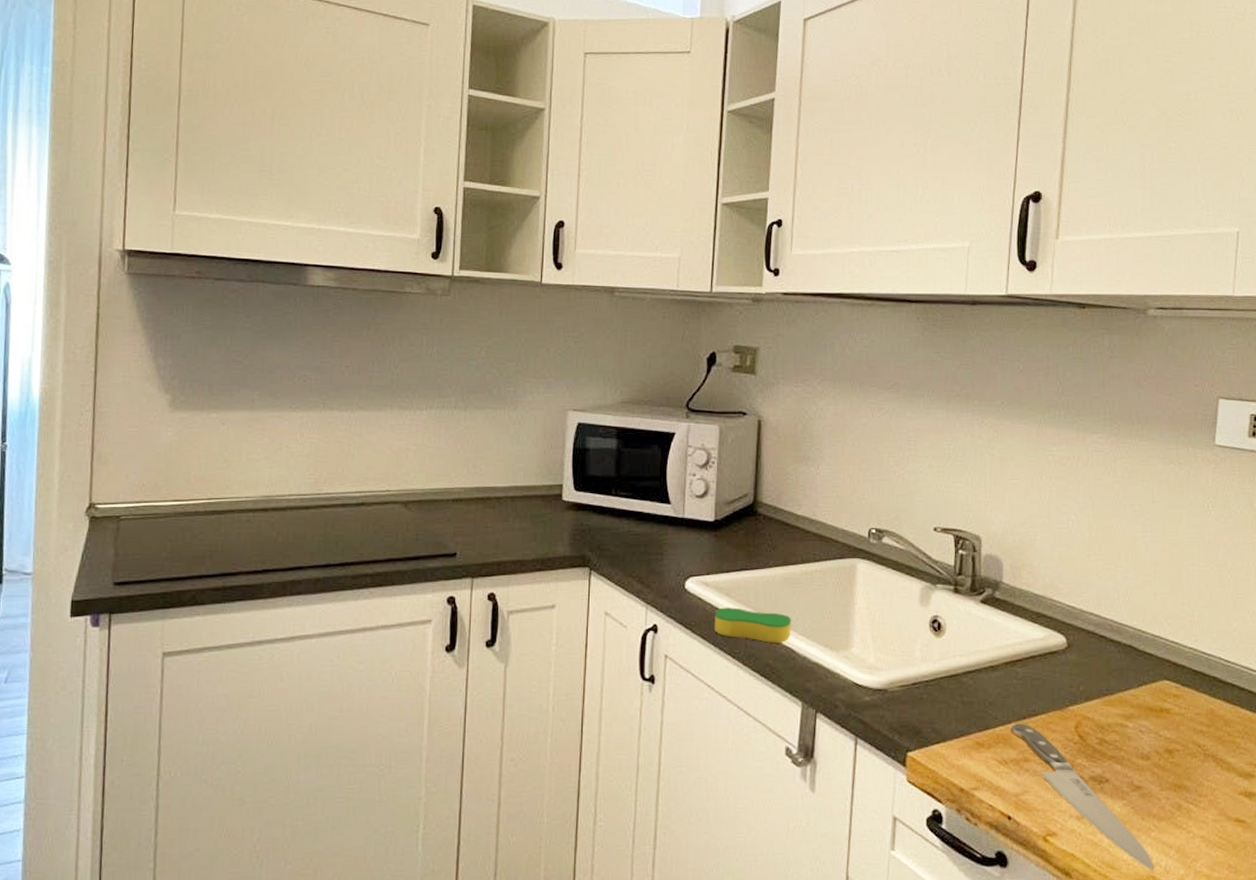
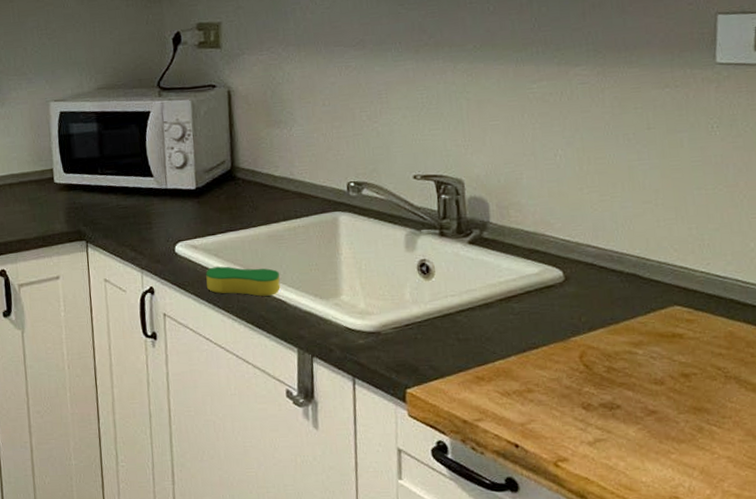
kitchen knife: present [1011,723,1154,871] -> none [511,356,676,492]

